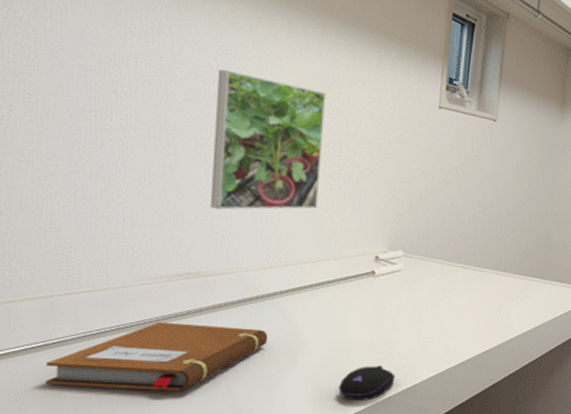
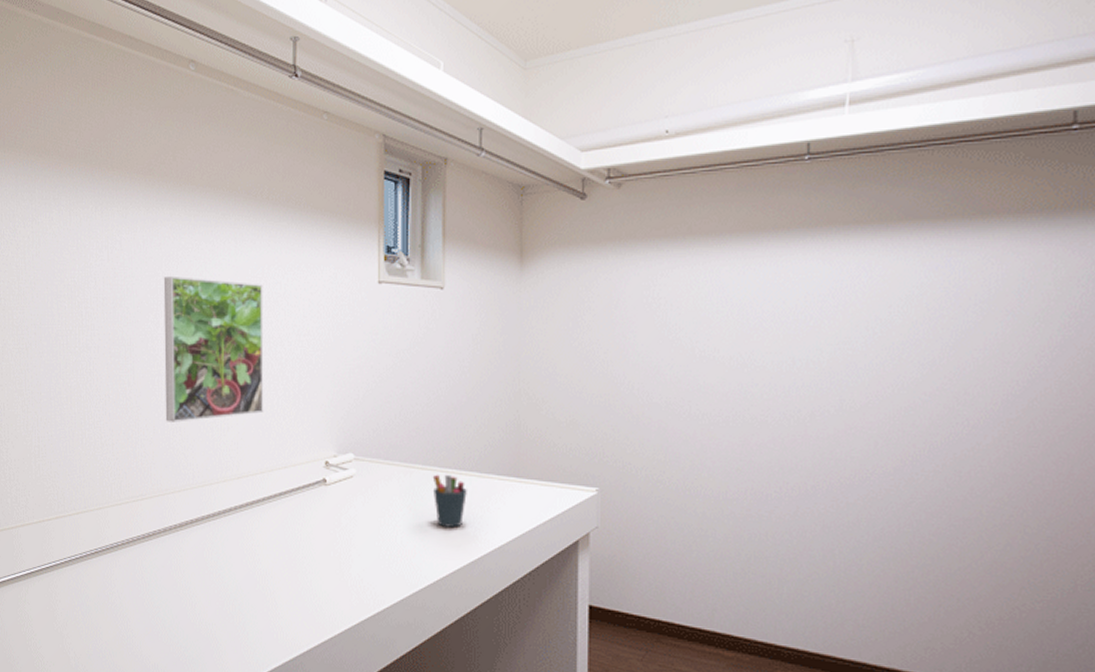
notebook: present [46,321,268,391] -> none [43,543,227,617]
computer mouse: present [338,365,396,401] -> none [299,588,357,631]
pen holder: none [472,273,501,317] -> present [432,474,467,527]

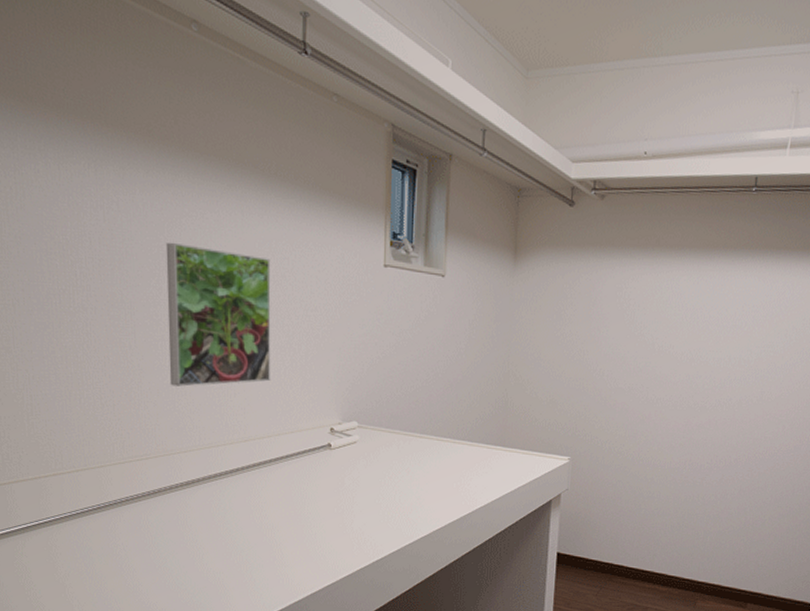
pen holder: present [432,474,467,527] -> none [429,442,459,488]

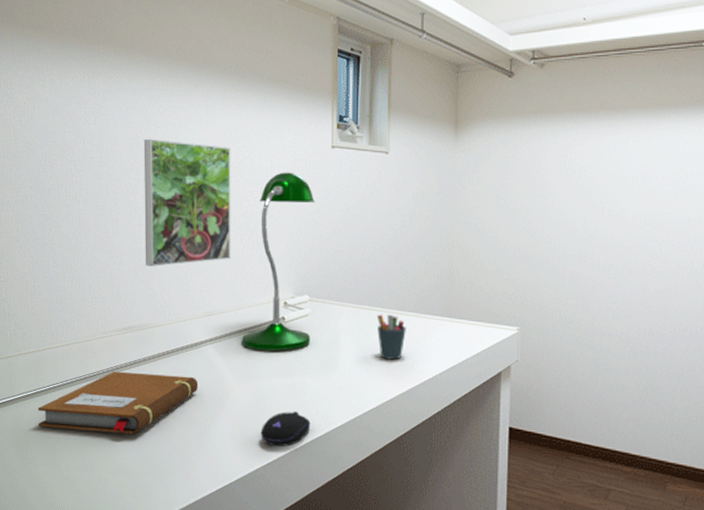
notebook: none [41,500,234,567] -> present [38,371,198,434]
desk lamp: none [283,289,366,479] -> present [241,172,316,351]
computer mouse: none [304,540,358,577] -> present [261,411,311,447]
pen holder: none [429,442,459,488] -> present [376,314,406,360]

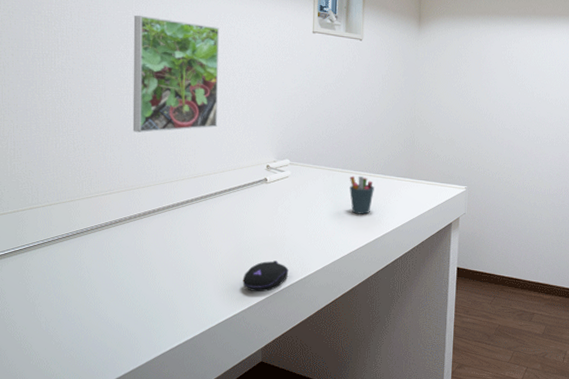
notebook: present [38,371,198,434] -> none [16,229,184,287]
desk lamp: present [241,172,316,351] -> none [226,51,298,209]

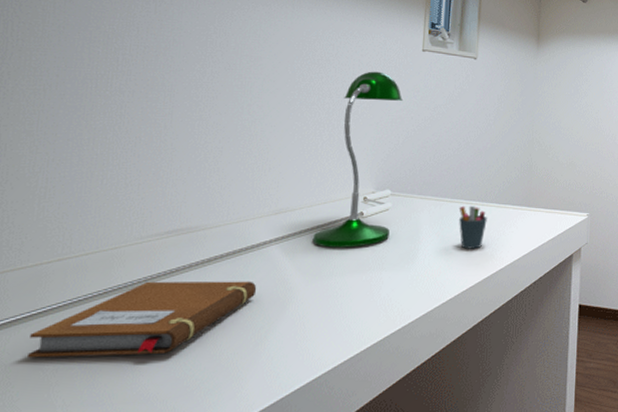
notebook: none [16,229,184,287] -> present [28,281,257,358]
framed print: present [132,15,220,133] -> none [202,31,317,163]
desk lamp: none [226,51,298,209] -> present [312,71,404,248]
computer mouse: present [242,260,289,292] -> none [327,308,385,349]

